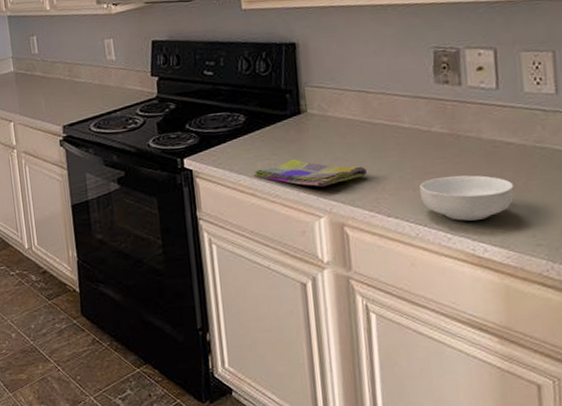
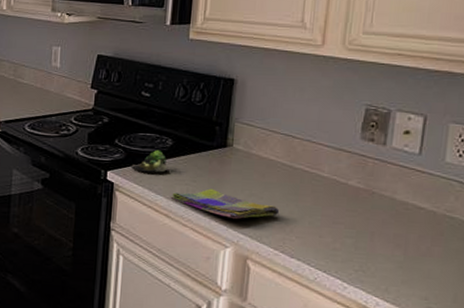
succulent plant: none [207,128,247,154] -> present [131,149,170,173]
cereal bowl: present [419,175,515,221] -> none [325,228,417,275]

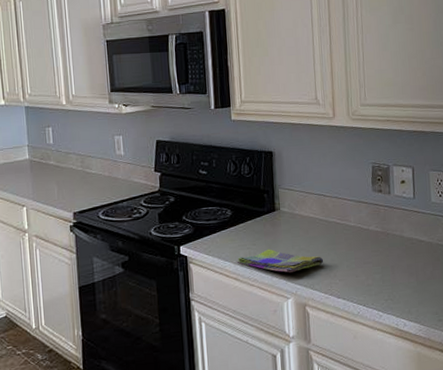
succulent plant: present [131,149,170,173] -> none [199,220,233,242]

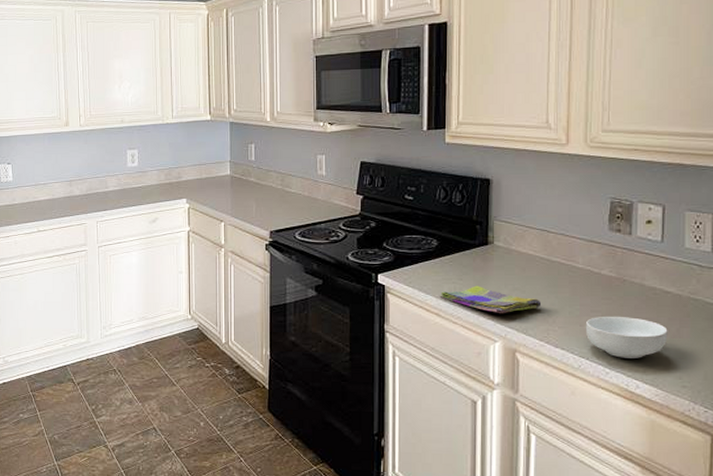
cereal bowl: none [360,265,425,302] -> present [585,316,668,358]

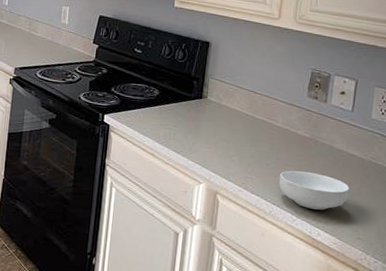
dish towel: present [439,285,542,314] -> none [156,133,244,160]

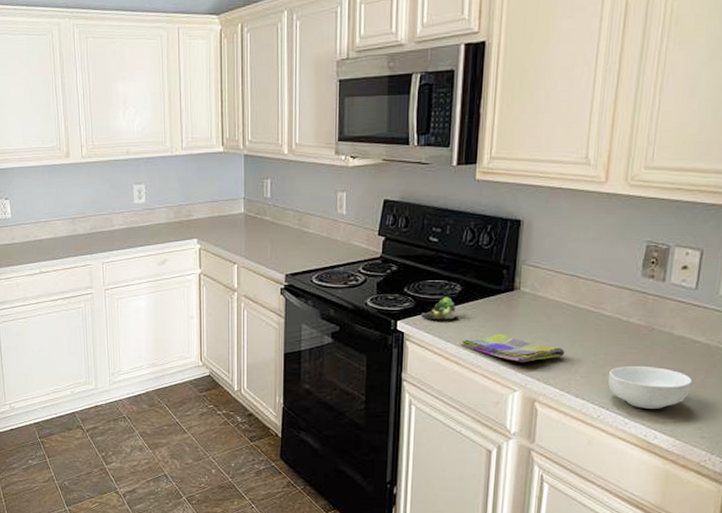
succulent plant: none [124,98,156,118] -> present [420,296,459,320]
dish towel: none [156,133,244,160] -> present [460,333,565,363]

